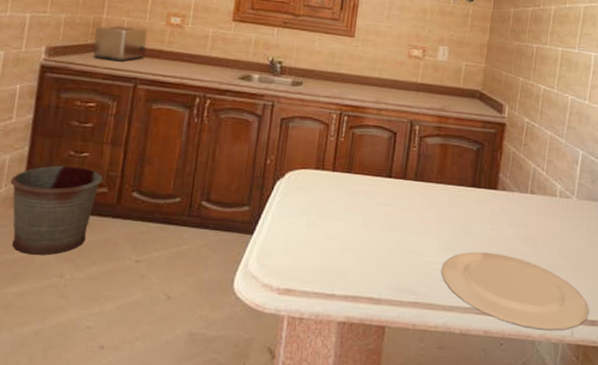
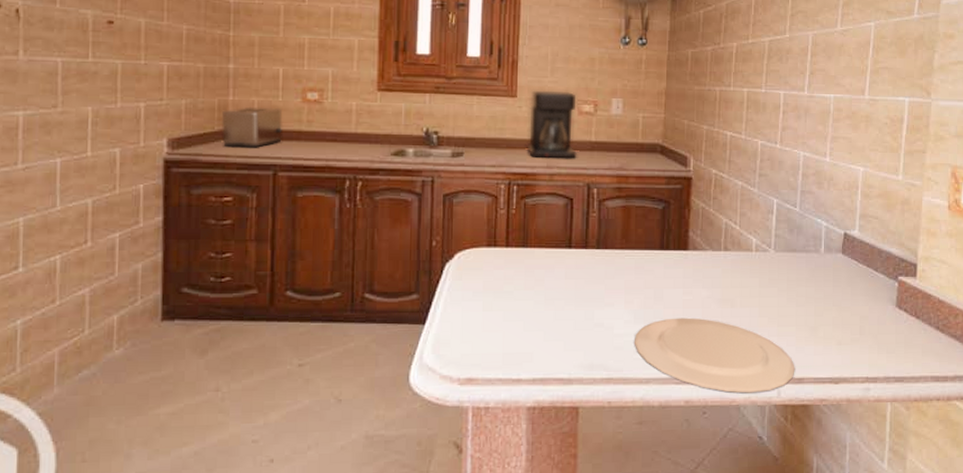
bucket: present [10,166,103,255] -> none [146,269,250,370]
coffee maker: none [360,32,408,96] -> present [528,90,577,159]

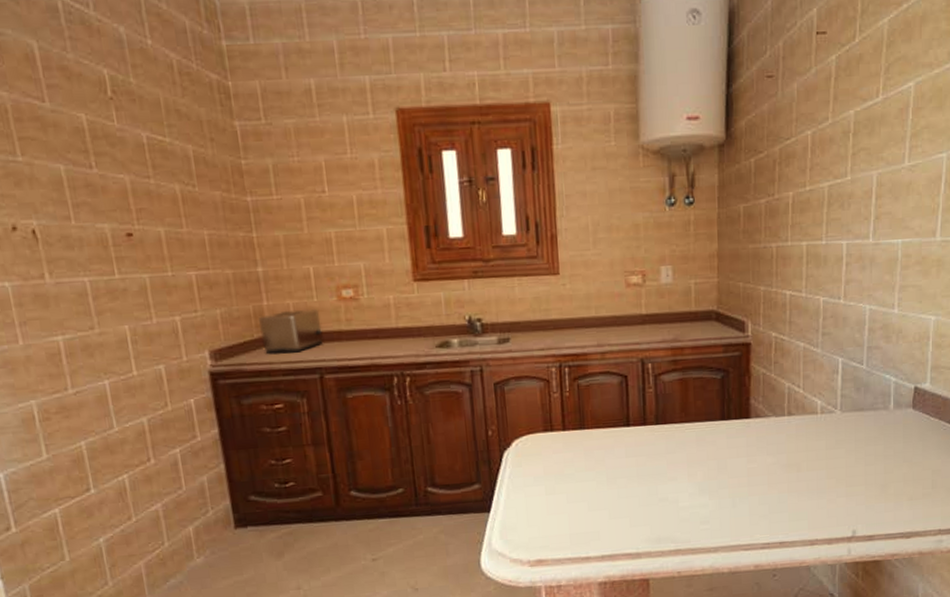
coffee maker: present [528,90,577,159] -> none [574,263,628,338]
plate: present [635,317,795,393] -> none [700,485,865,555]

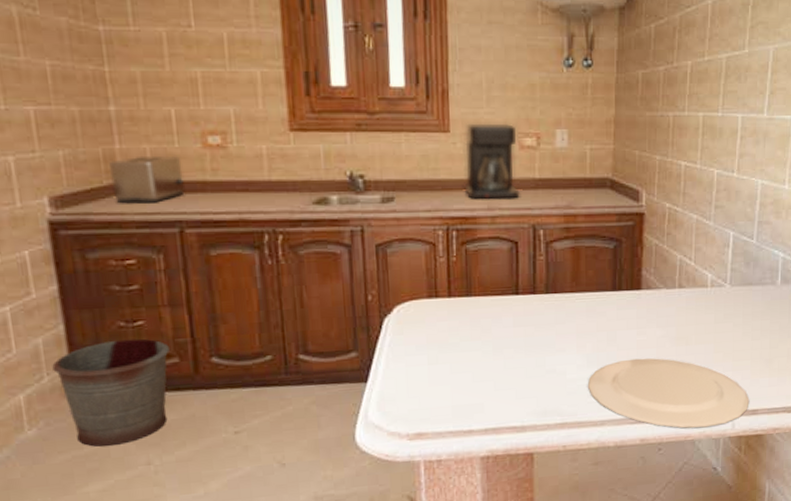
bucket: none [215,475,314,573] -> present [52,338,170,447]
coffee maker: none [574,263,628,338] -> present [465,123,520,200]
plate: none [700,485,865,555] -> present [588,358,750,429]

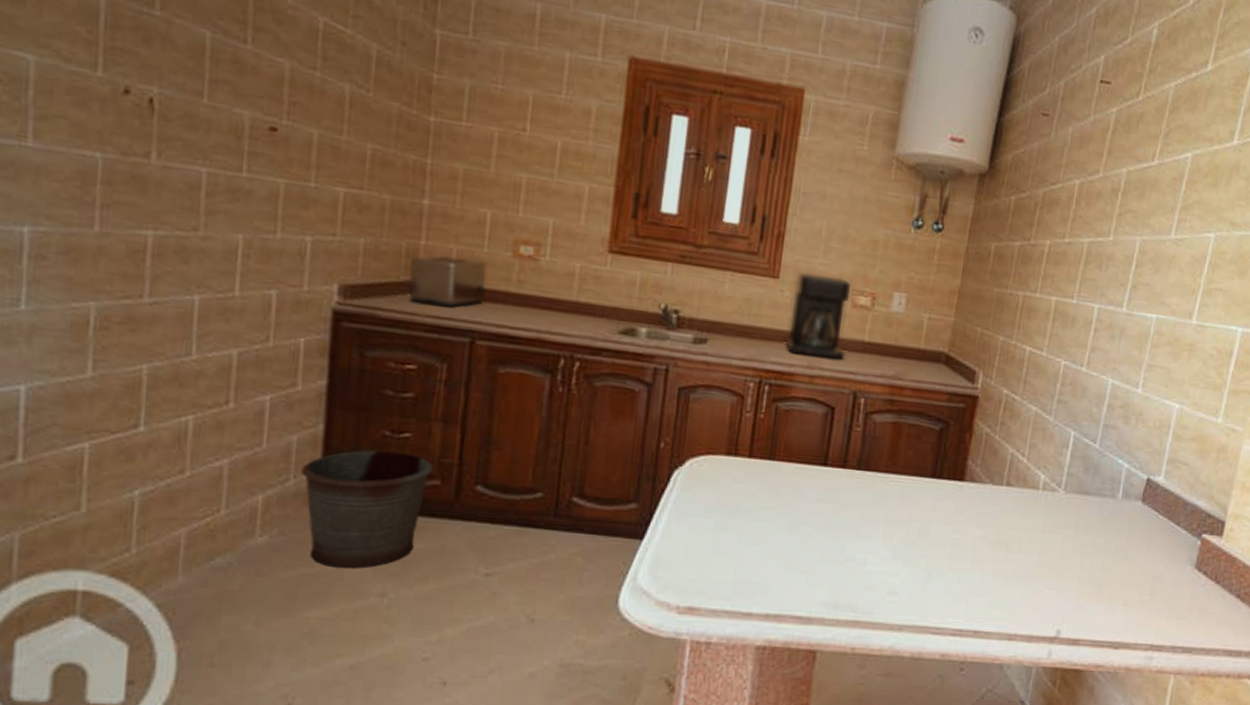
plate: present [588,358,750,429] -> none [889,558,1072,652]

